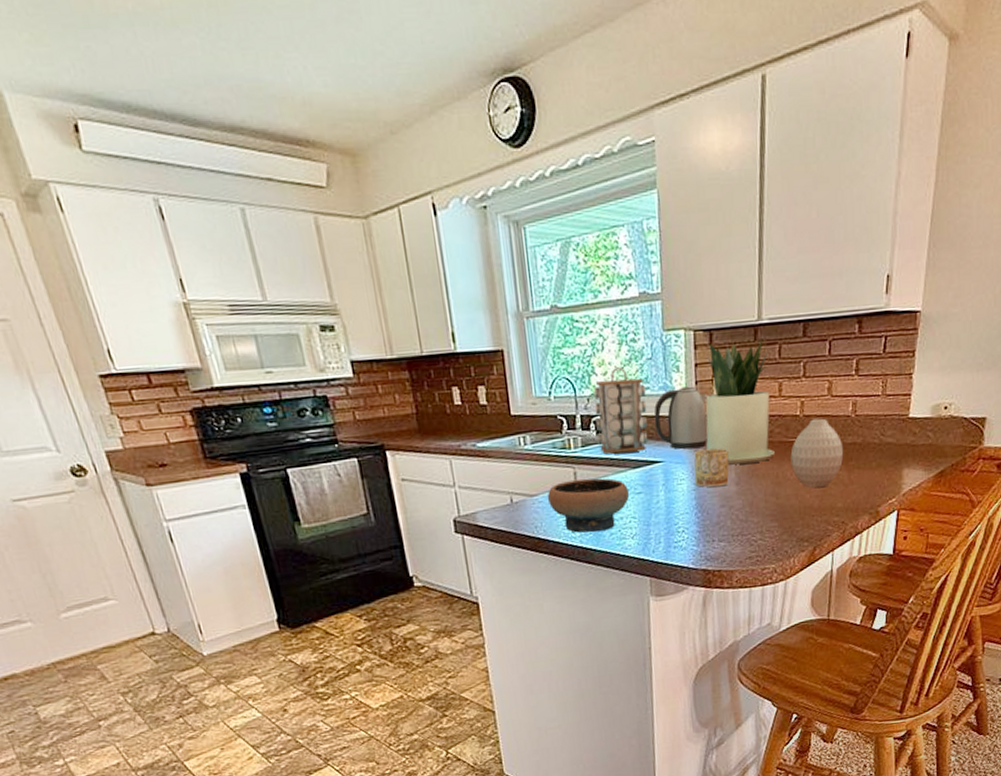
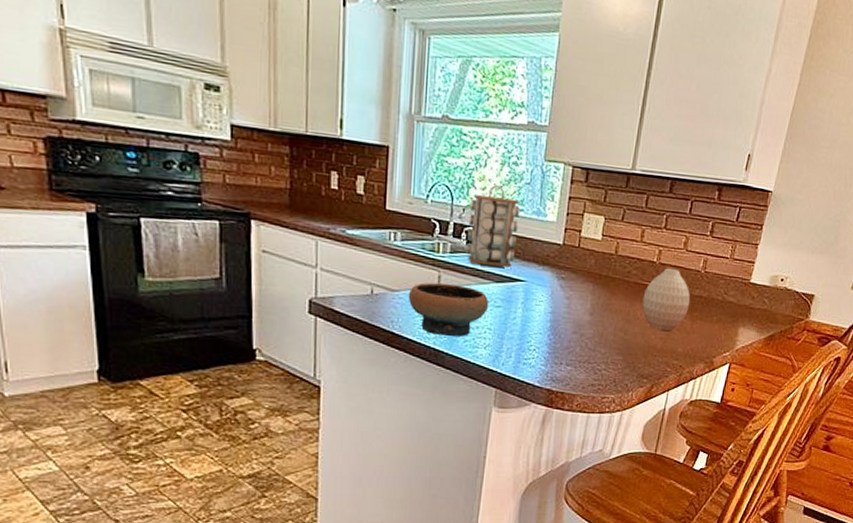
kettle: present [654,386,707,449] -> none [523,215,576,275]
mug: present [694,448,730,488] -> none [552,276,588,315]
planter: present [705,339,775,465] -> none [568,181,640,298]

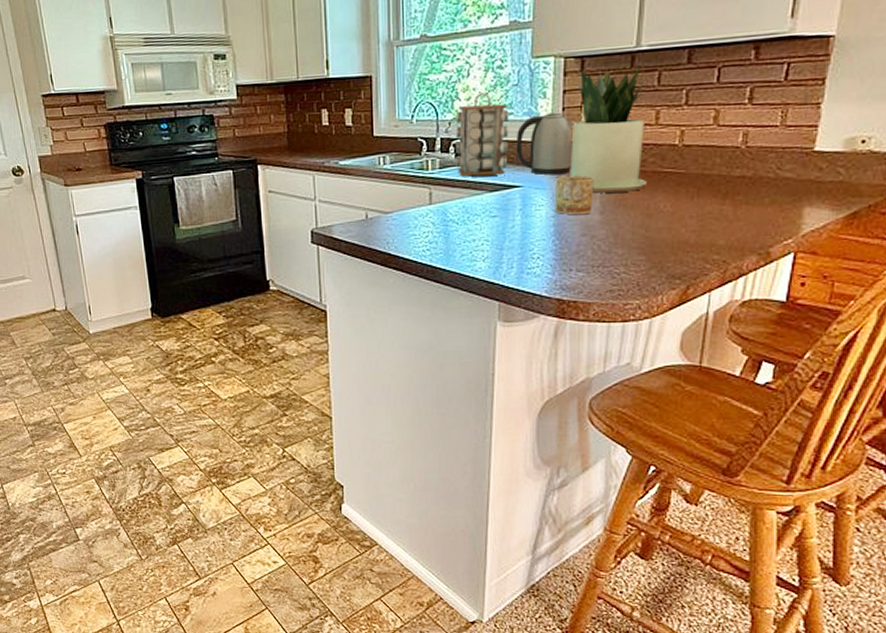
bowl: present [408,282,489,337] -> none [401,199,484,253]
kettle: none [523,215,576,275] -> present [515,112,574,175]
mug: none [552,276,588,315] -> present [554,175,594,216]
planter: none [568,181,640,298] -> present [570,65,650,193]
vase: present [642,268,691,332] -> none [665,148,730,223]

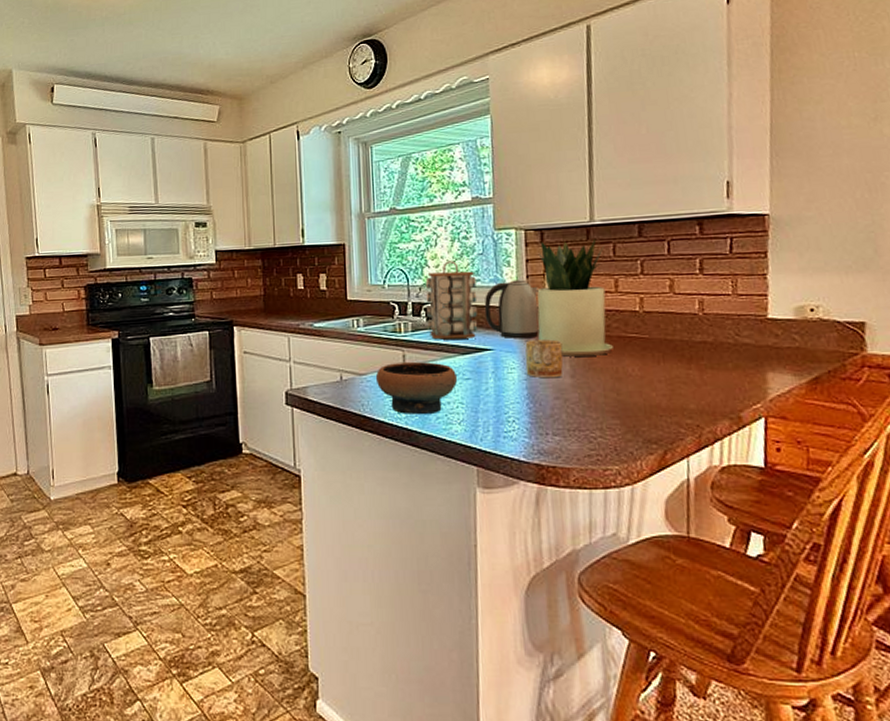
bowl: none [401,199,484,253] -> present [375,361,458,416]

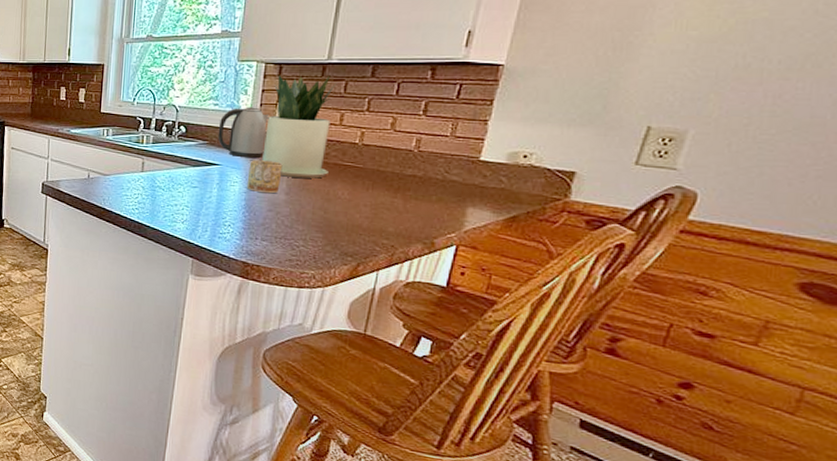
bowl: present [375,361,458,416] -> none [117,168,187,213]
spice rack: present [426,261,478,341] -> none [165,86,215,154]

